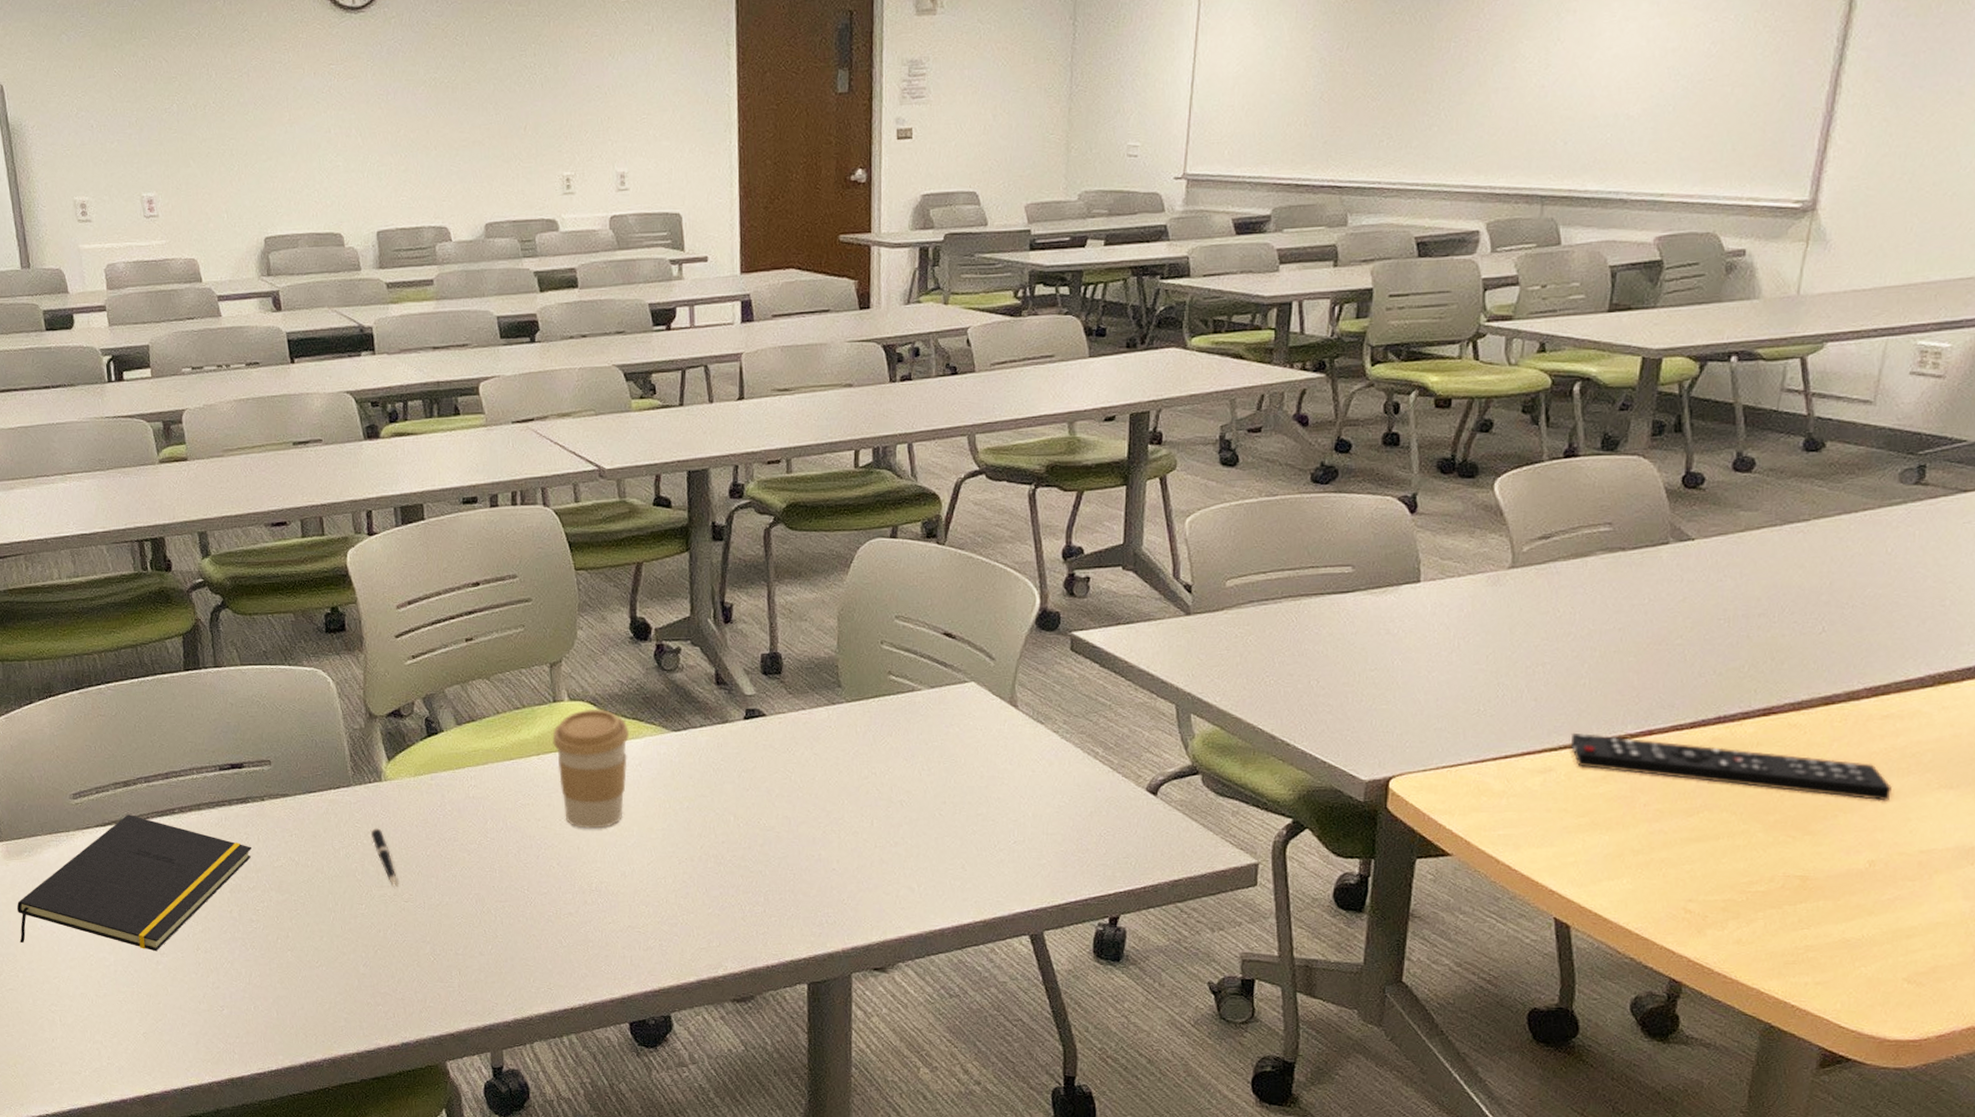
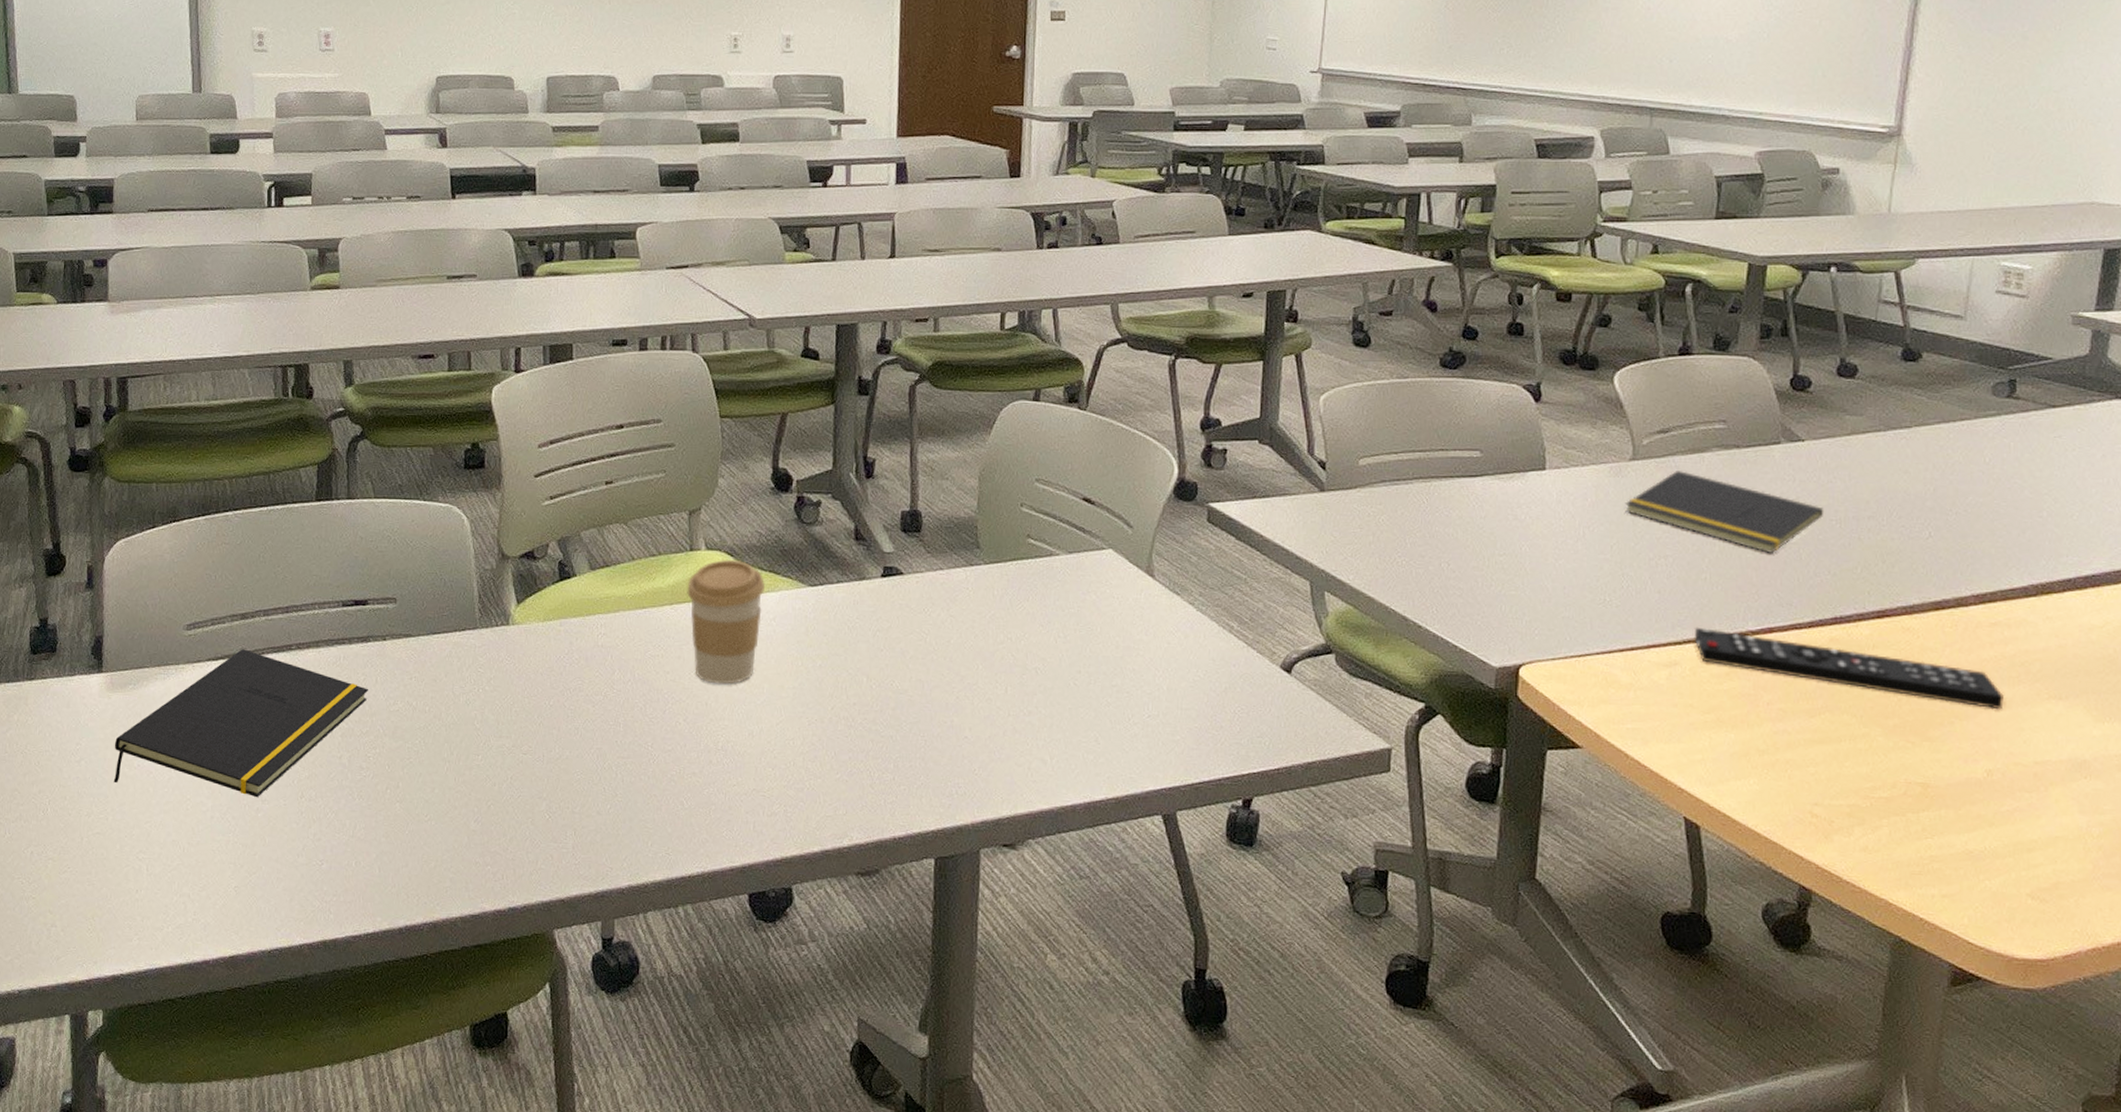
pen: present [370,828,396,887] -> none [493,674,516,738]
notepad: none [1502,577,1713,657] -> present [1625,471,1824,554]

